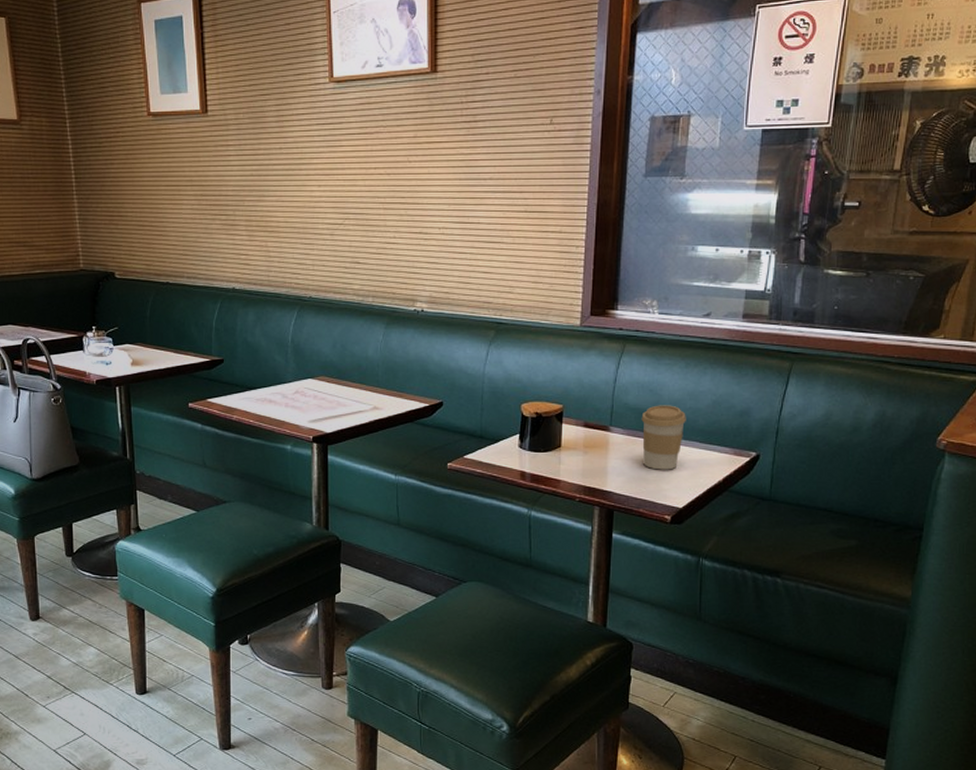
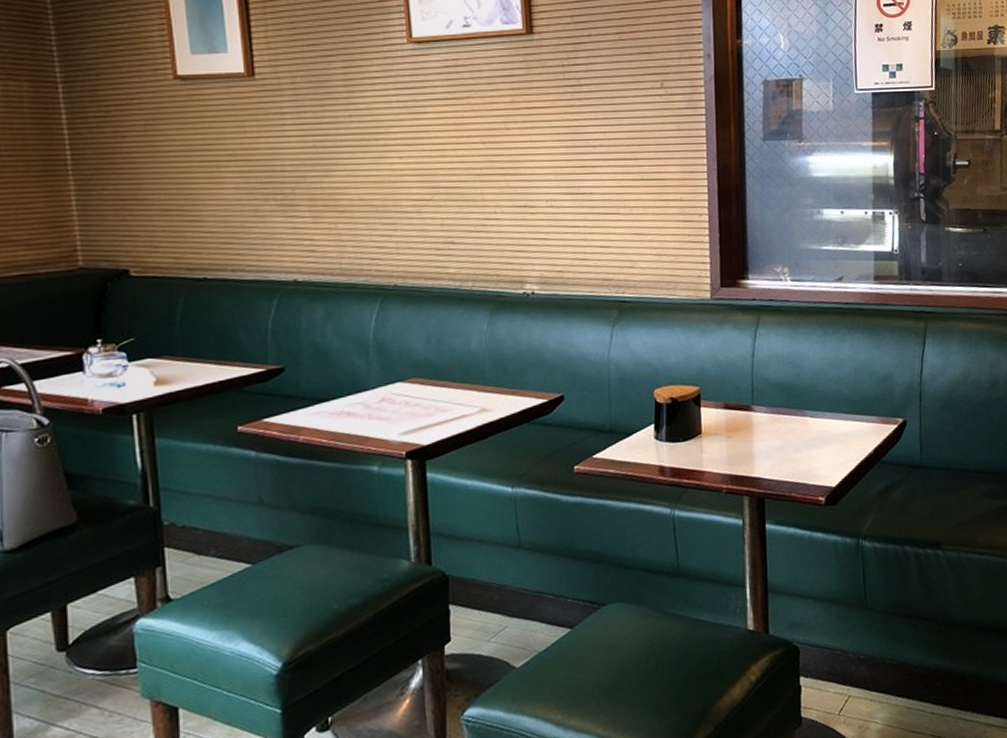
coffee cup: present [641,405,686,470] -> none [784,376,830,448]

